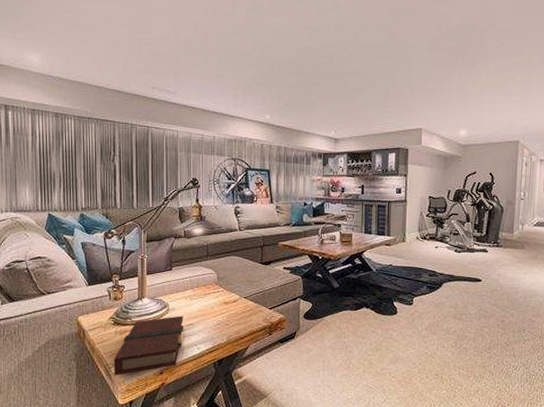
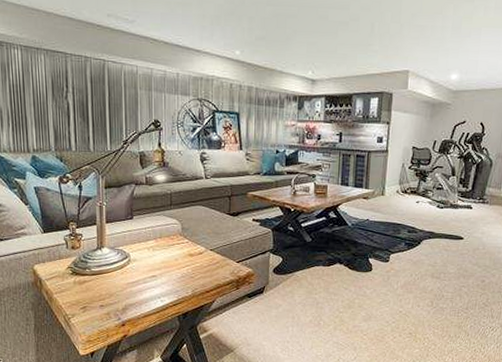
book: present [113,316,183,376] -> none [73,267,146,327]

